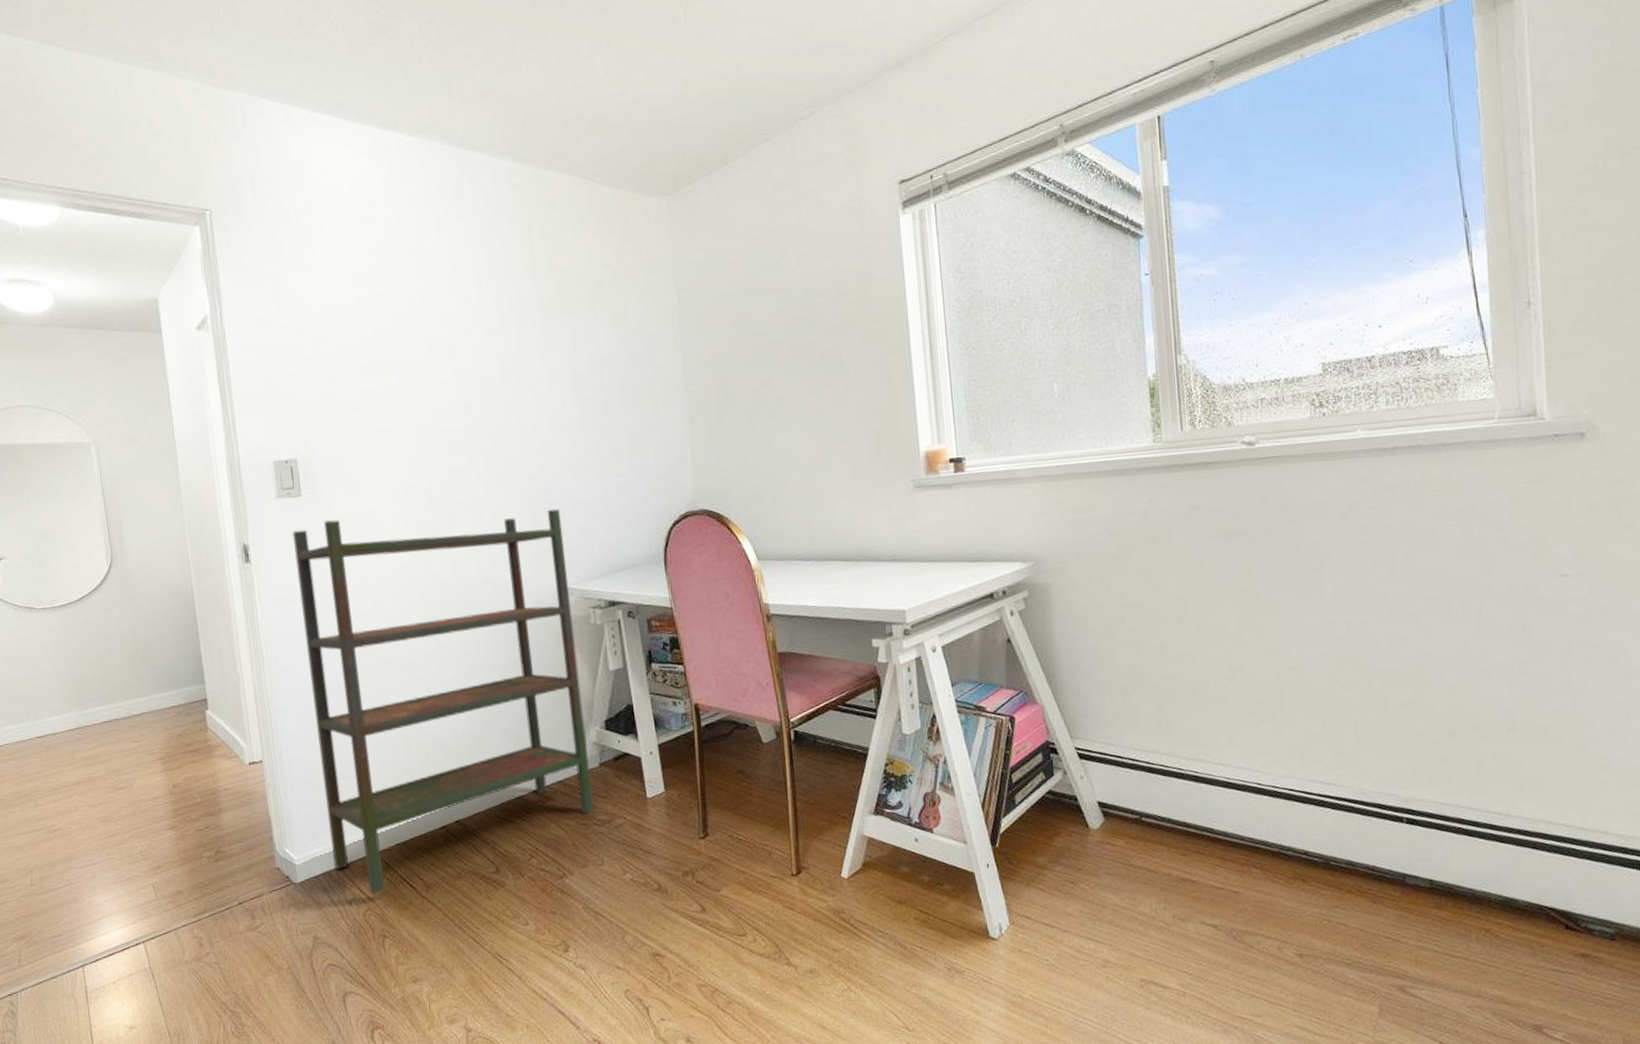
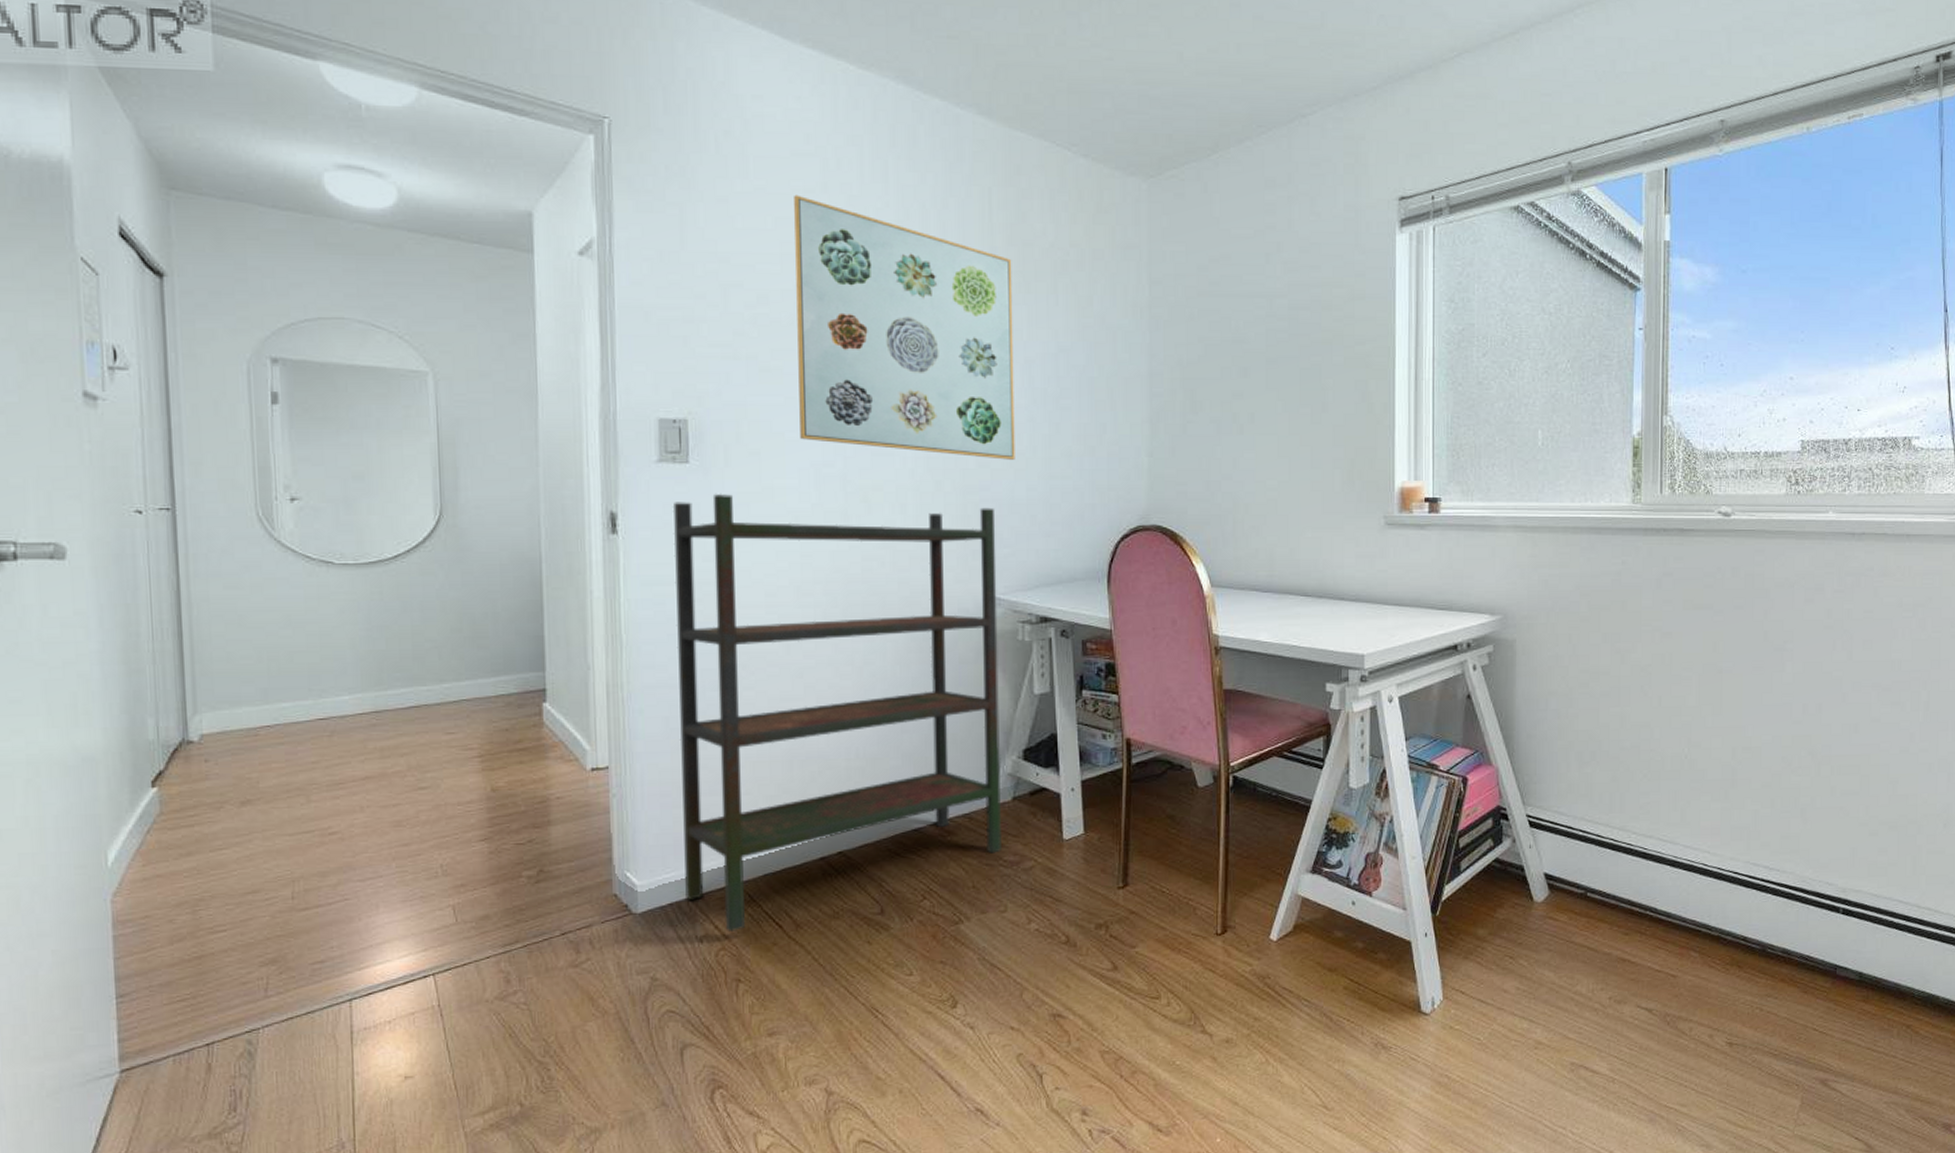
wall art: none [365,254,573,466] -> present [794,194,1015,460]

